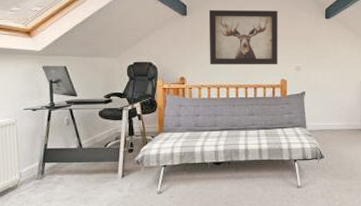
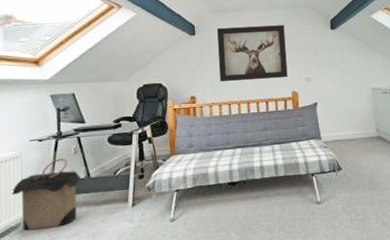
laundry hamper: none [8,129,74,191] -> present [11,158,82,230]

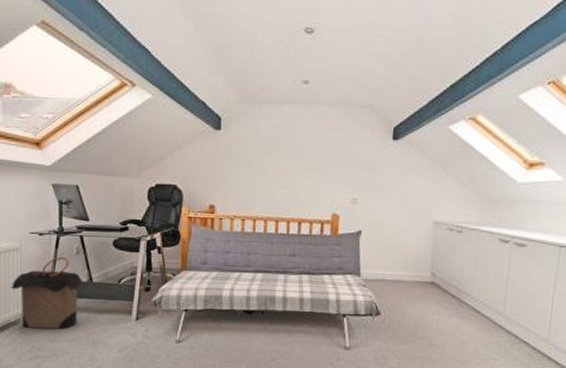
wall art: present [216,25,288,82] -> none [245,123,333,196]

